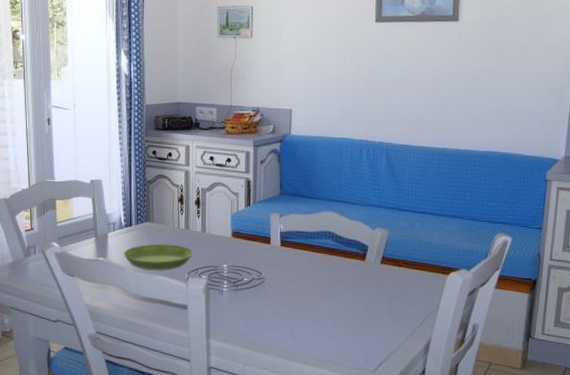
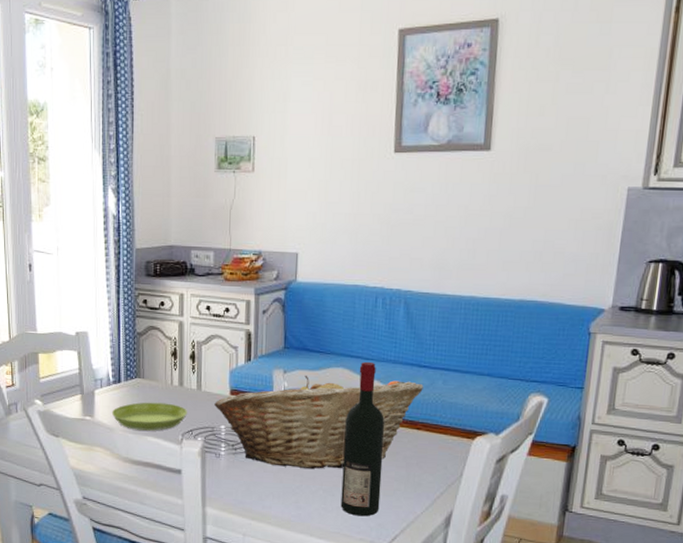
fruit basket: none [217,219,404,304] -> present [214,376,424,470]
wine bottle: none [331,206,370,346] -> present [340,361,385,517]

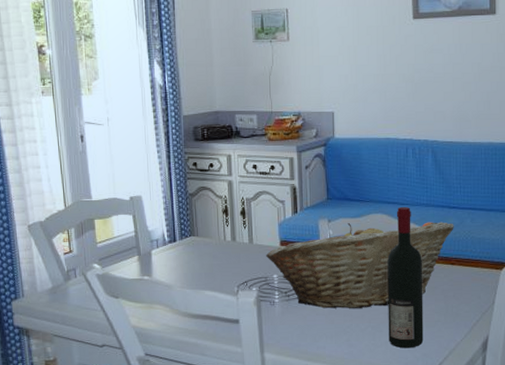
saucer: present [111,402,187,431] -> none [168,258,241,285]

